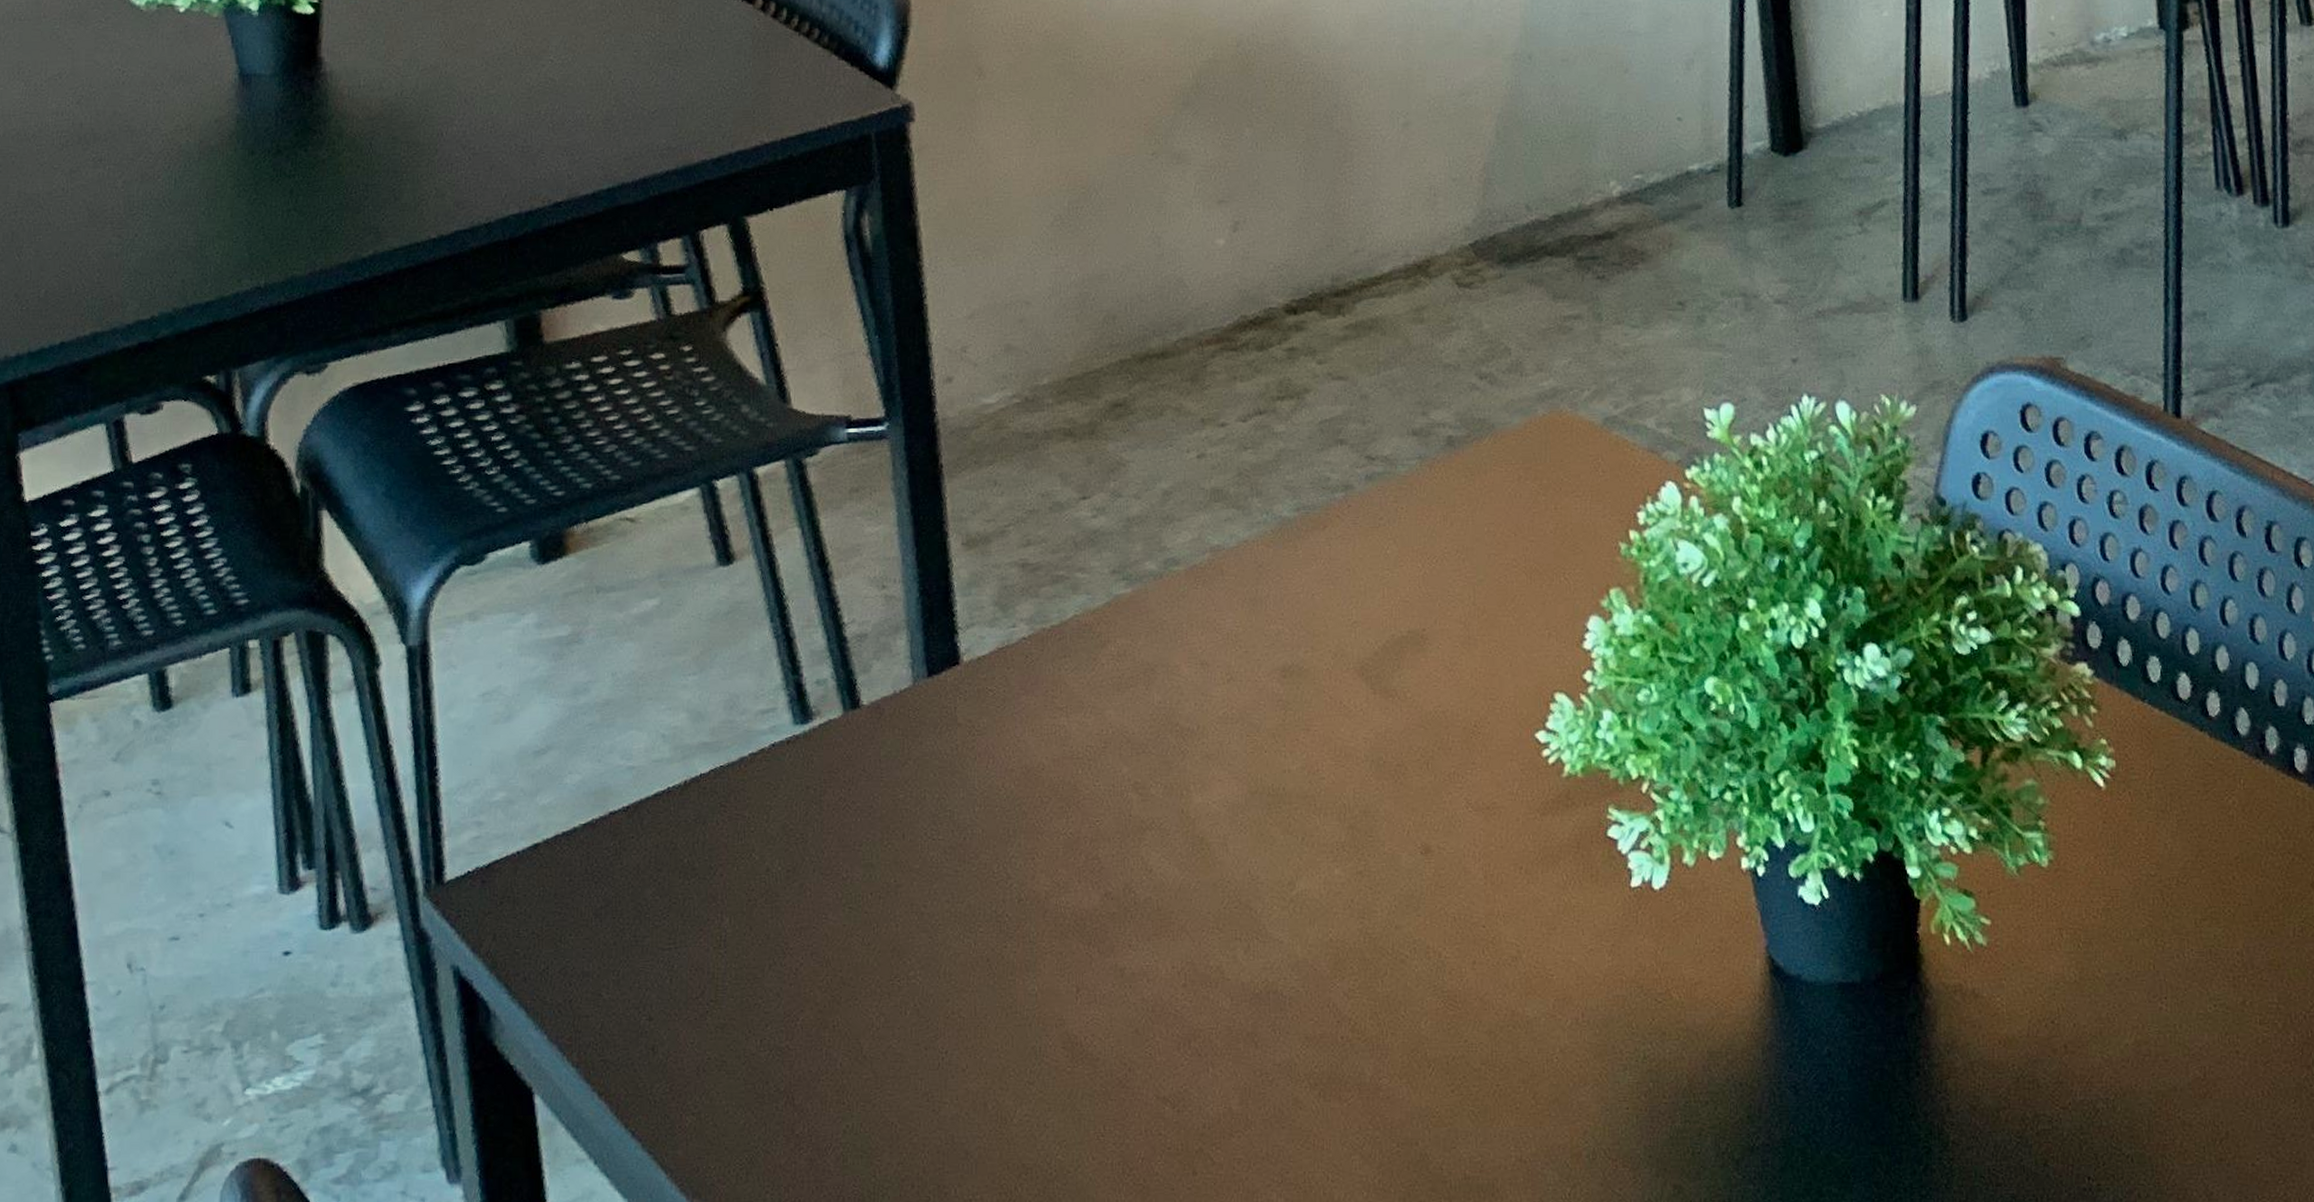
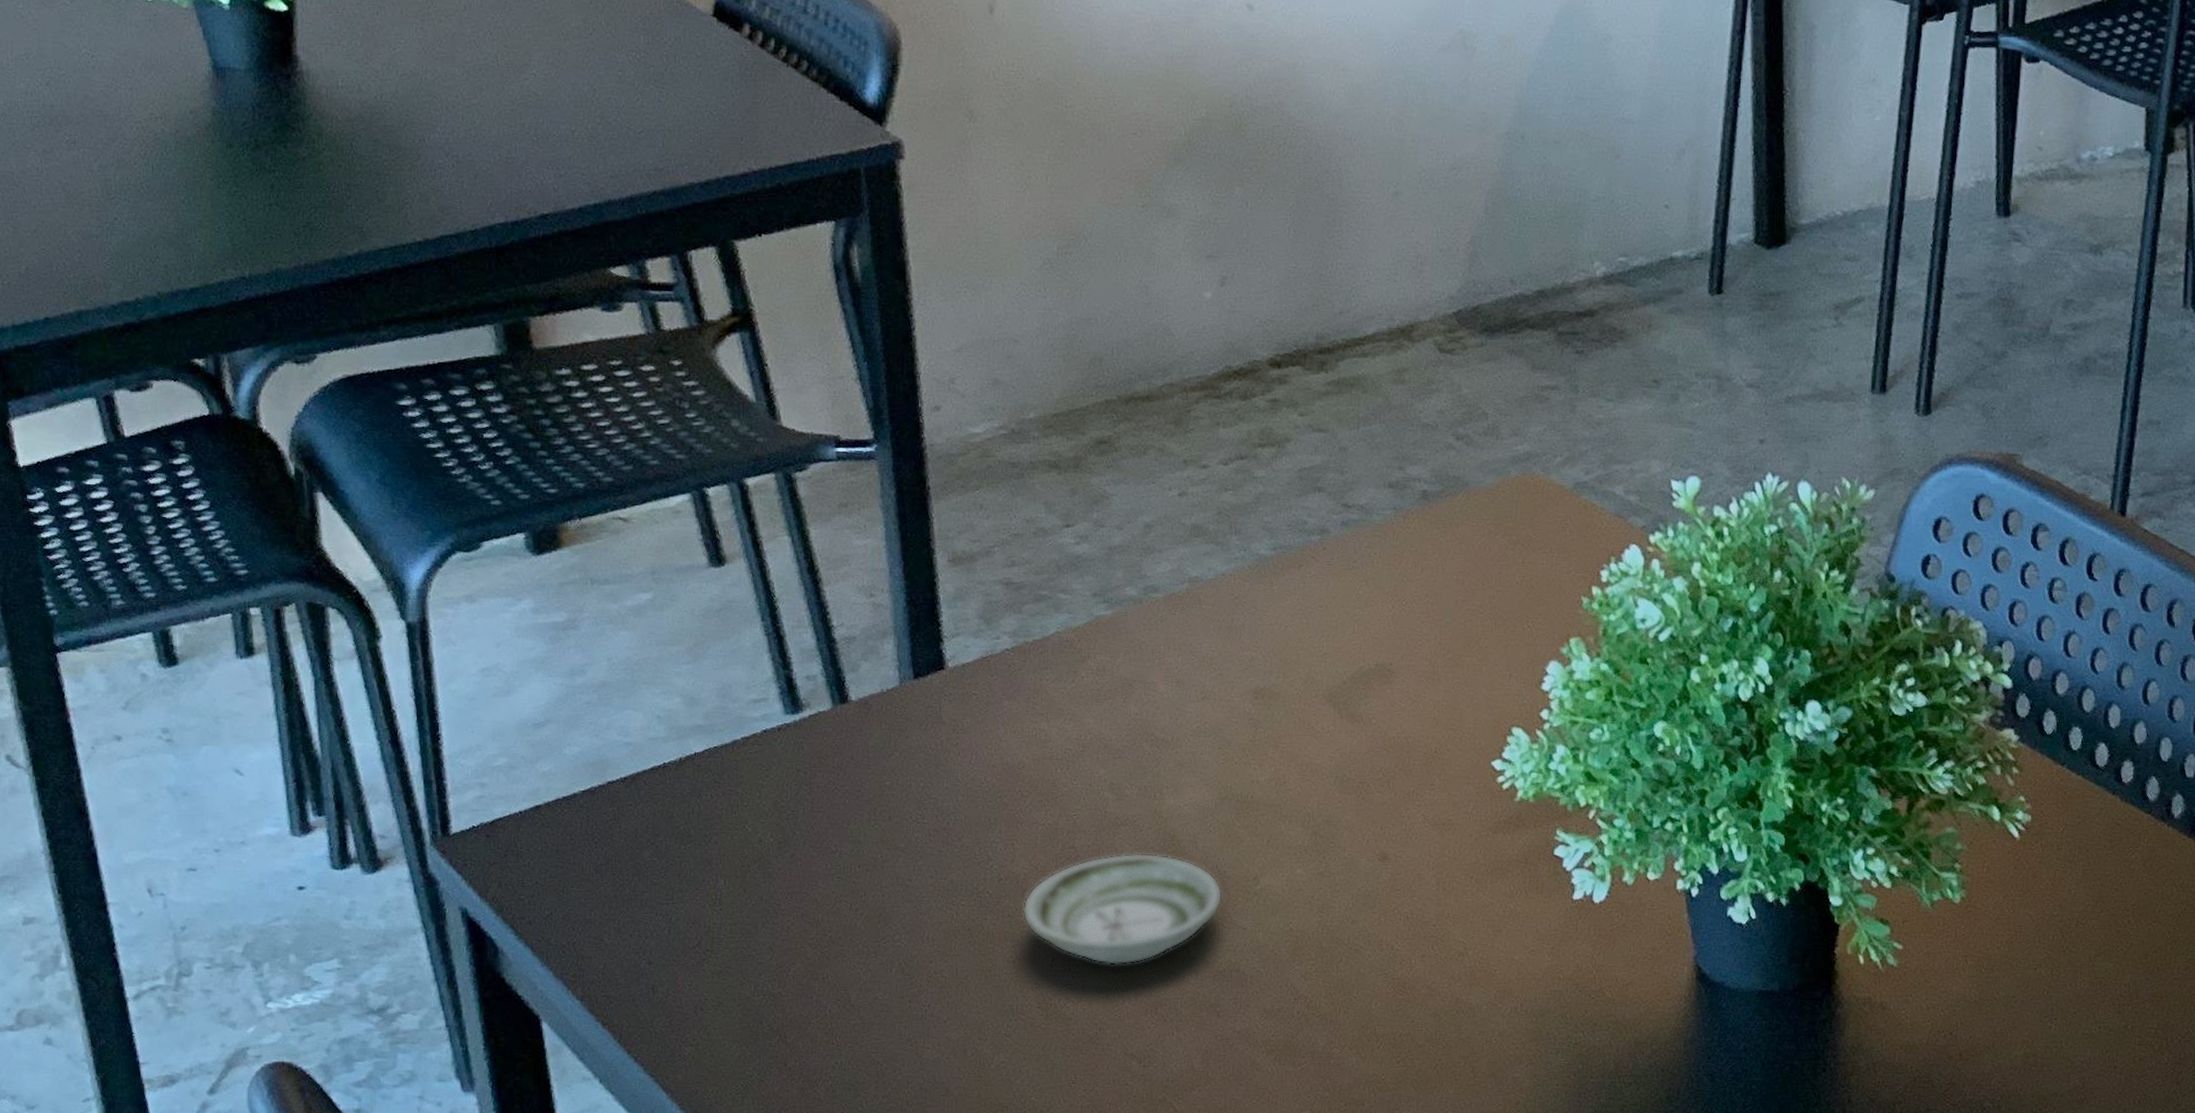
saucer: none [1044,860,1257,994] -> present [1022,853,1223,966]

